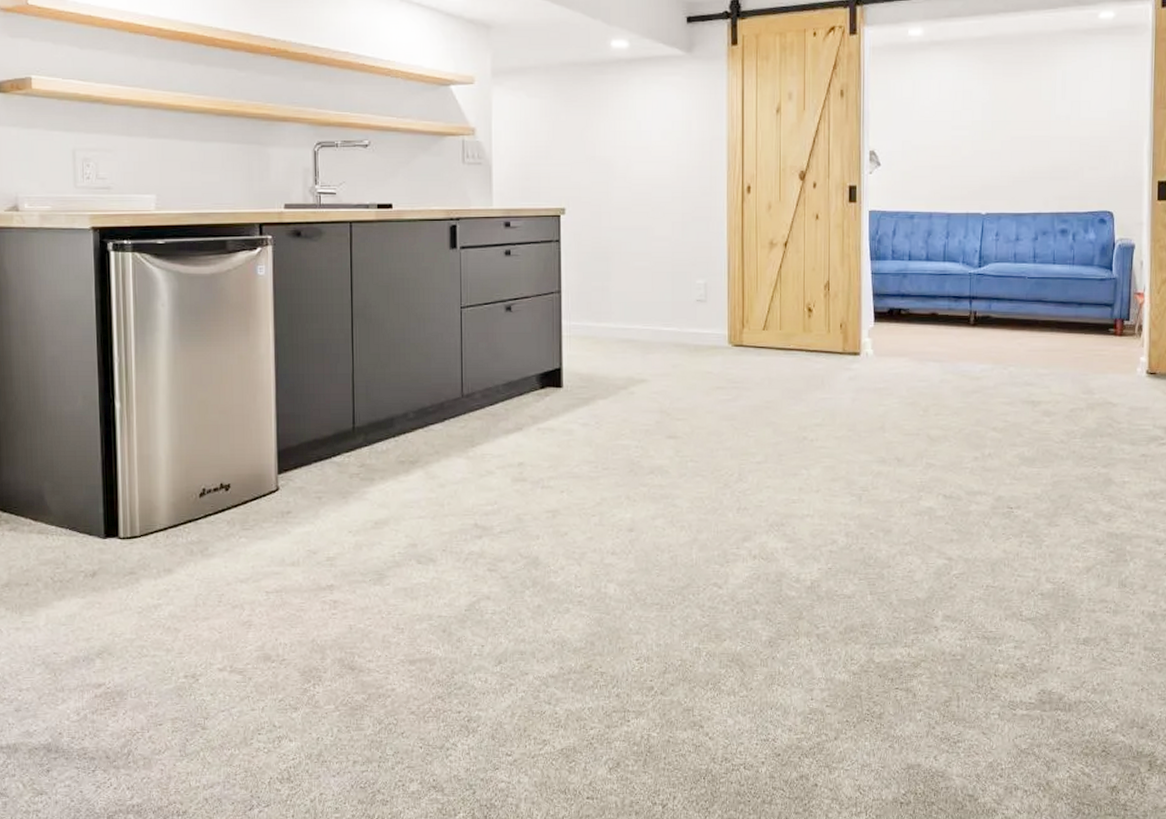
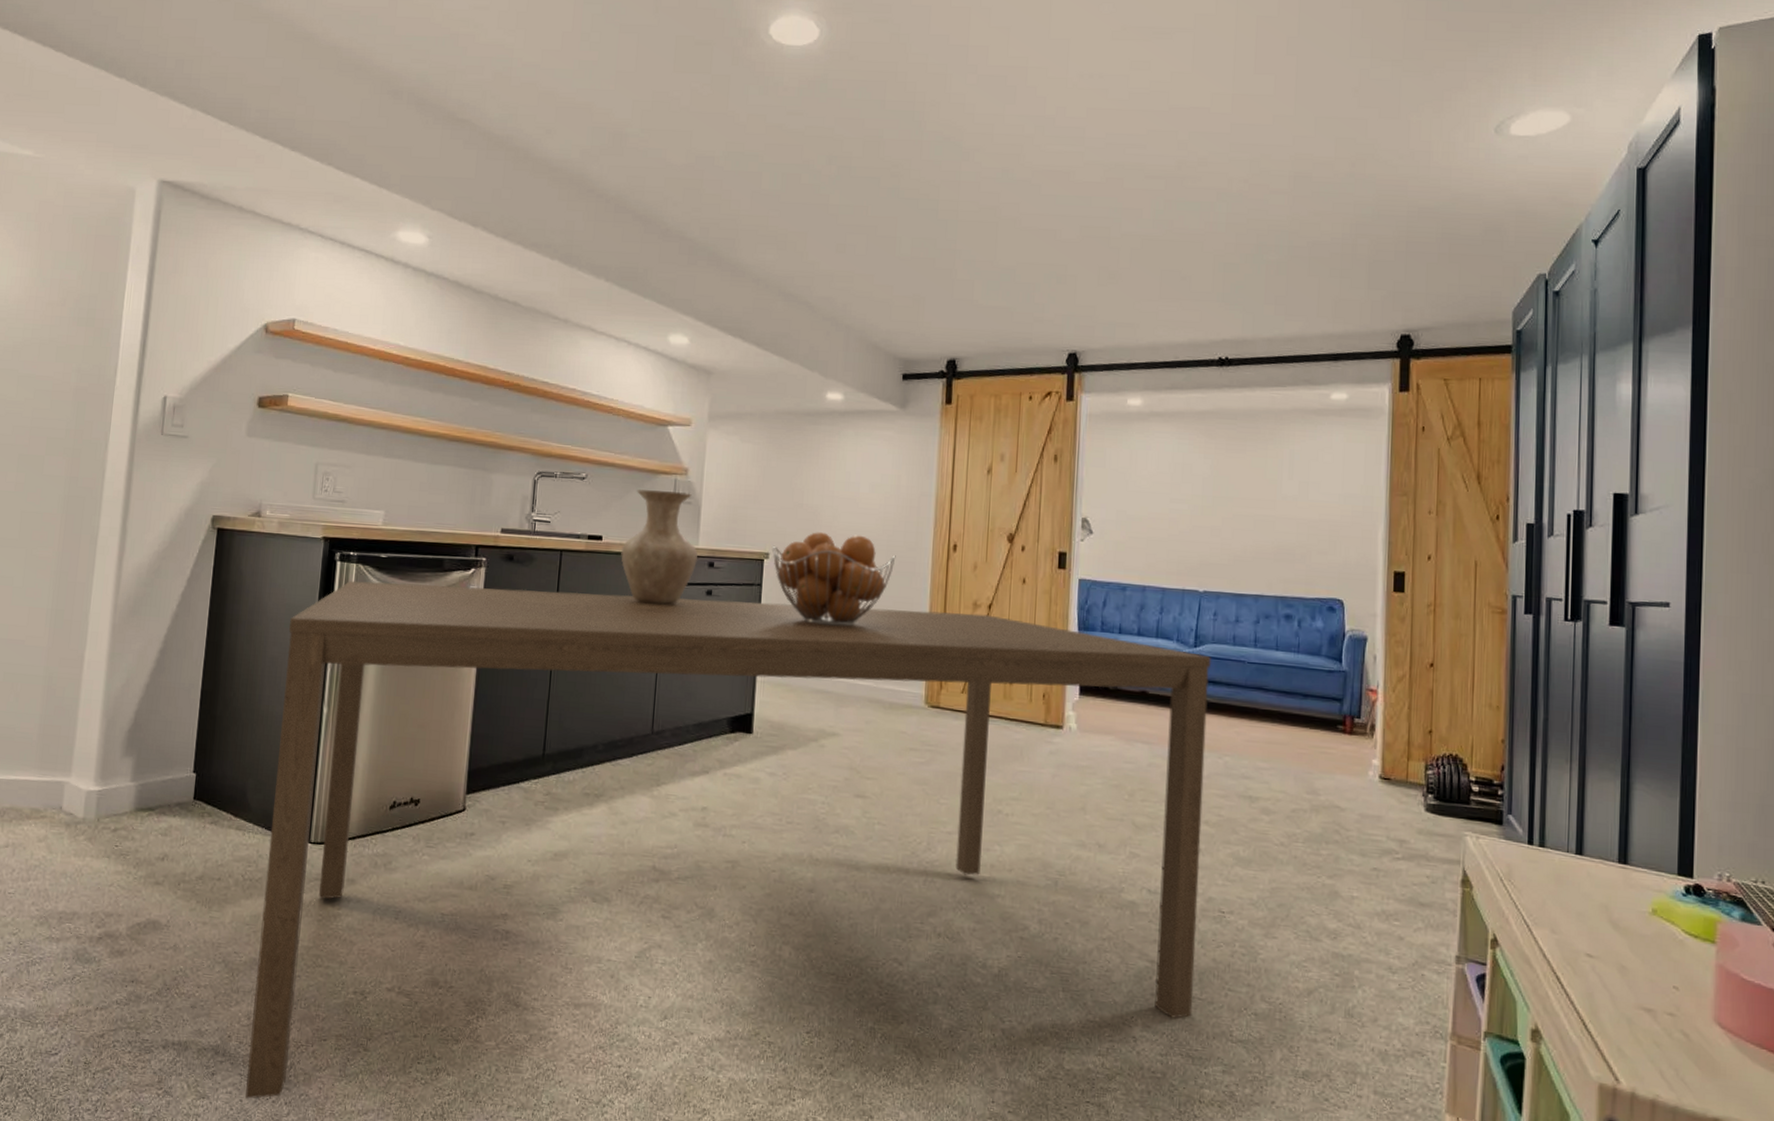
dining table: none [67,252,996,789] -> present [245,580,1212,1099]
vase: none [413,153,494,269] -> present [621,489,698,605]
fruit basket: none [568,184,692,275] -> present [772,532,896,627]

